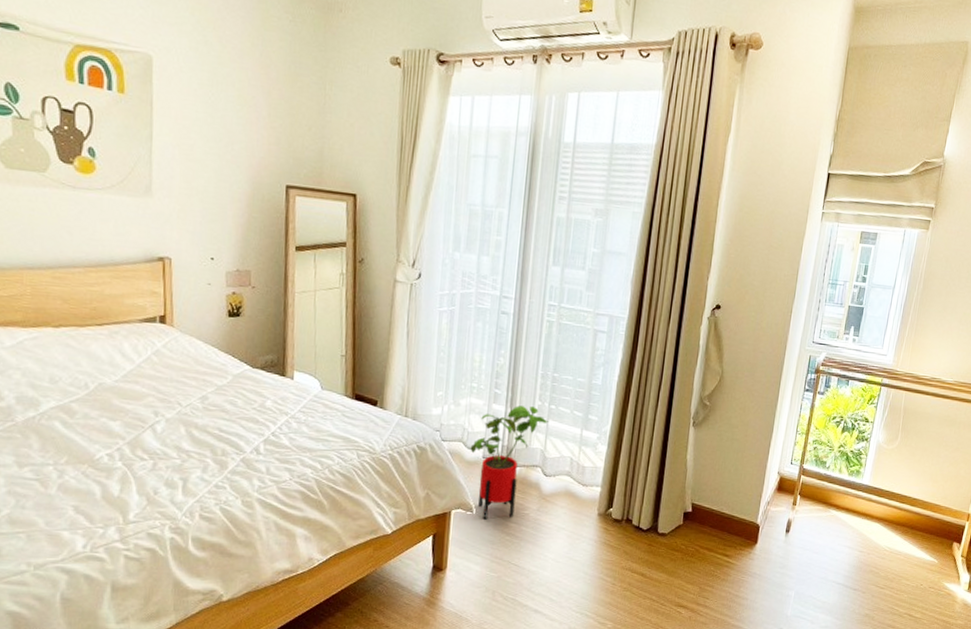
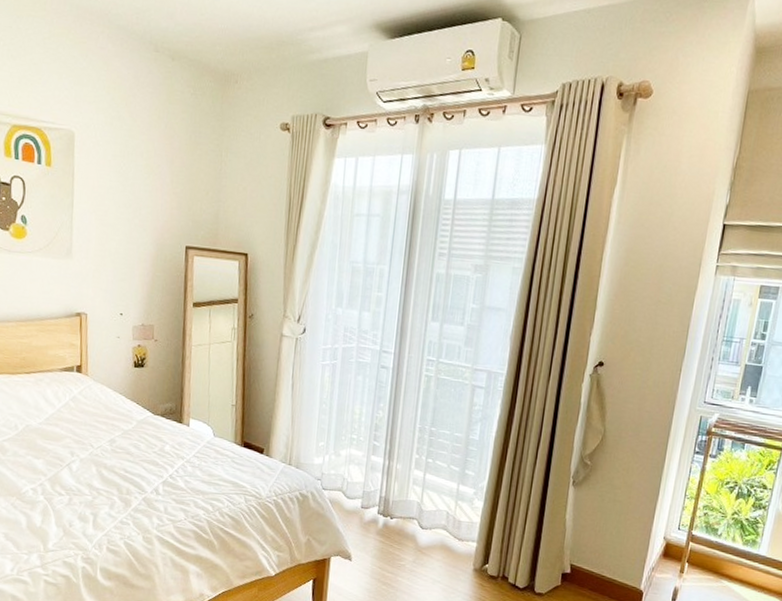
house plant: present [470,405,548,520] -> none [349,458,425,568]

